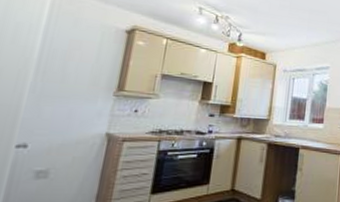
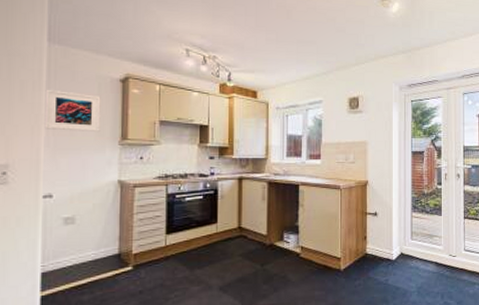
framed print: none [33,33,102,81] -> present [44,89,101,131]

